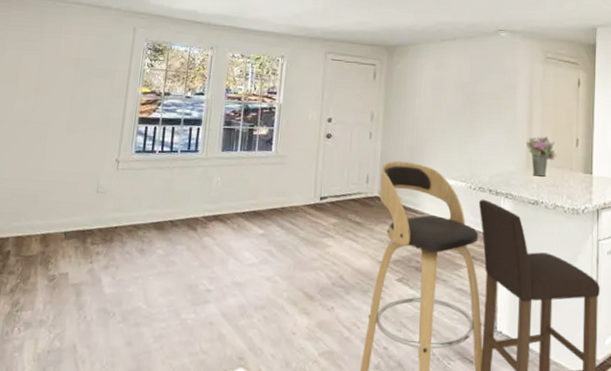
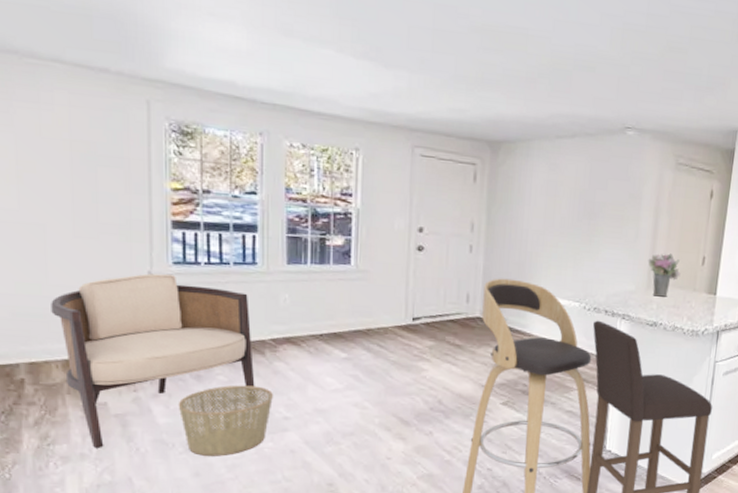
armchair: none [40,160,189,315] -> present [51,273,255,448]
basket: none [122,258,200,326] -> present [178,385,273,456]

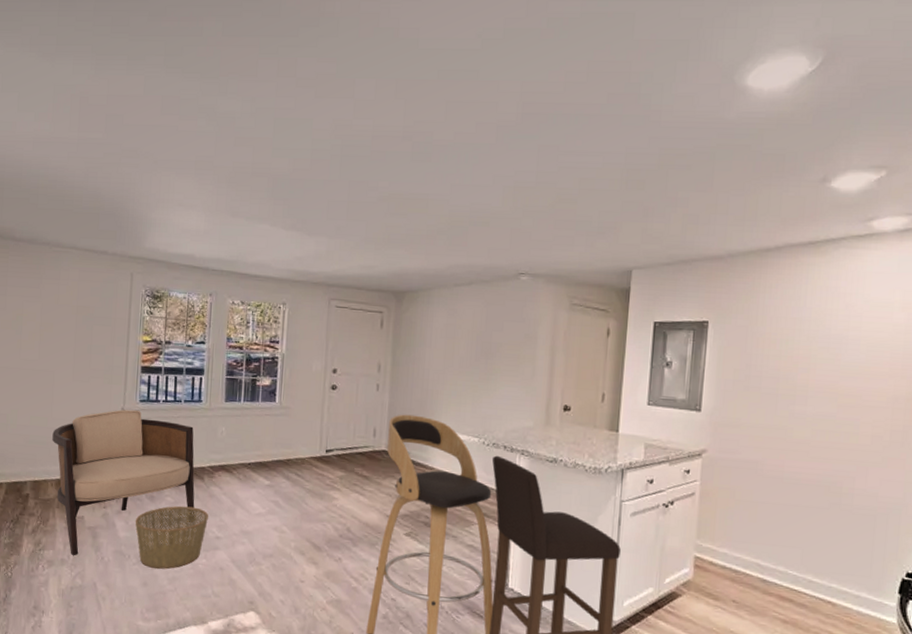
flower bouquet: present [648,253,681,297] -> none [545,390,580,434]

